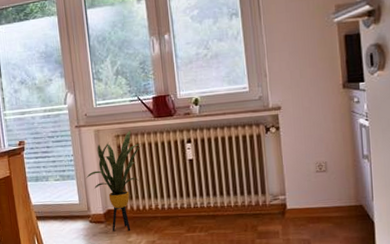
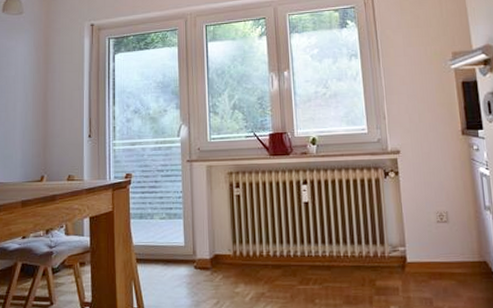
house plant: present [85,130,143,232] -> none [193,168,257,280]

